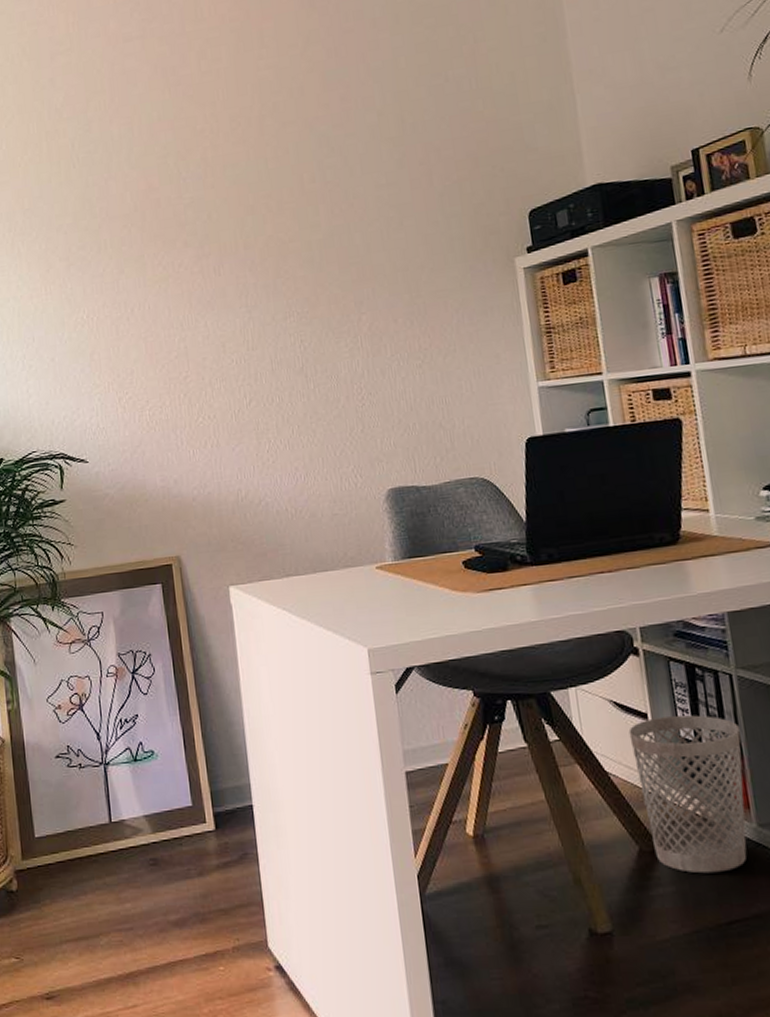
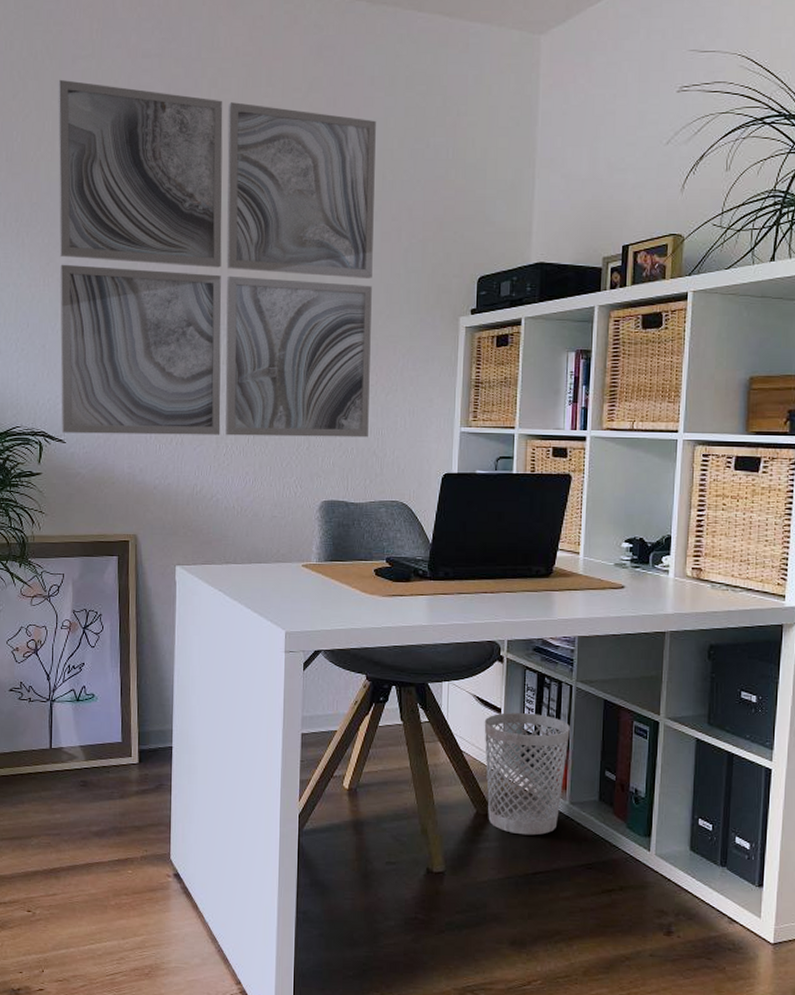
wall art: none [38,63,431,452] -> present [58,79,376,438]

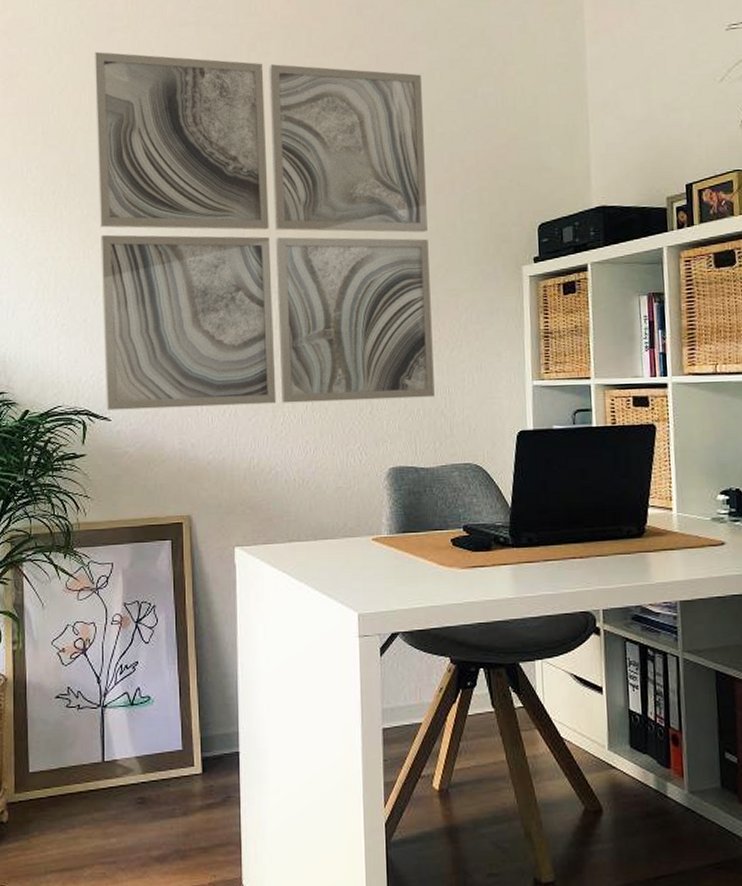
wastebasket: present [484,713,570,836] -> none [585,691,681,833]

